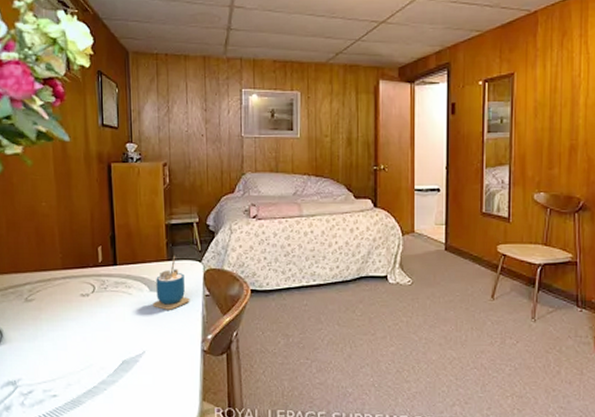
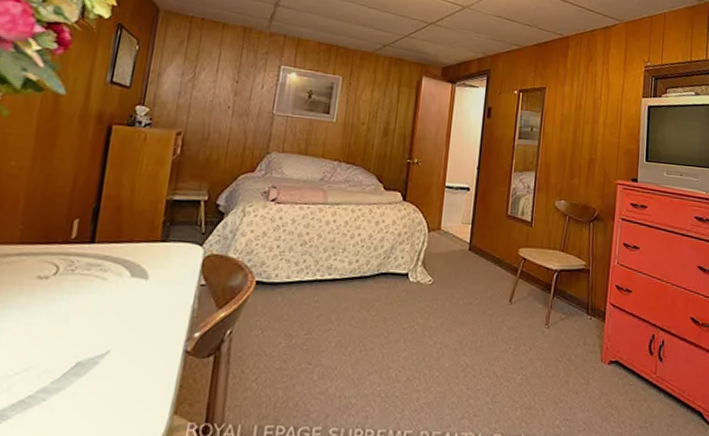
cup: present [153,256,190,310] -> none [131,237,181,301]

